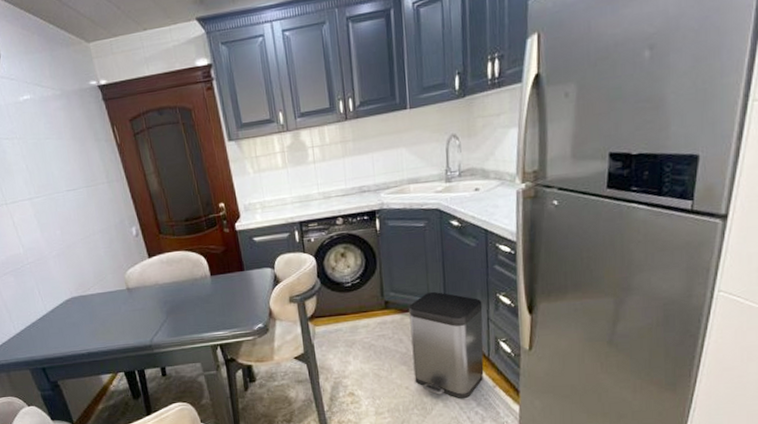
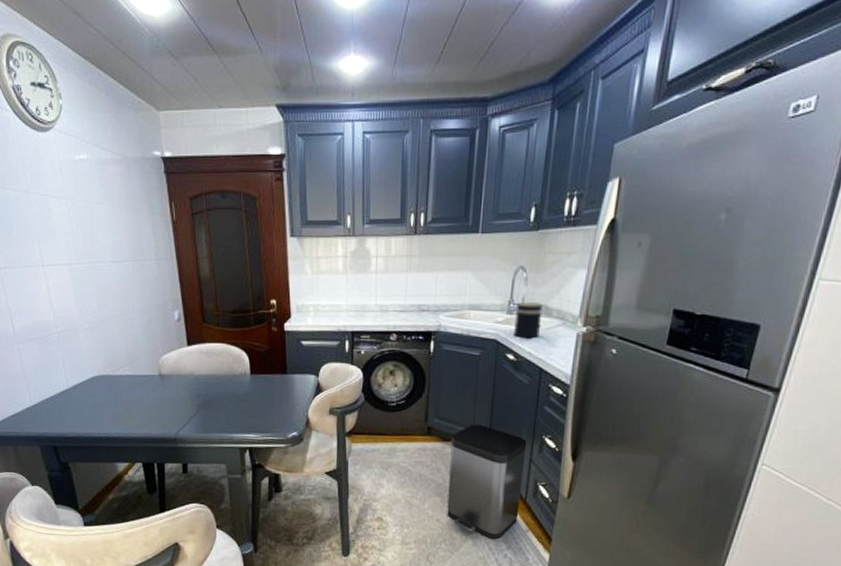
cylinder: none [453,167,480,204] -> present [514,302,543,339]

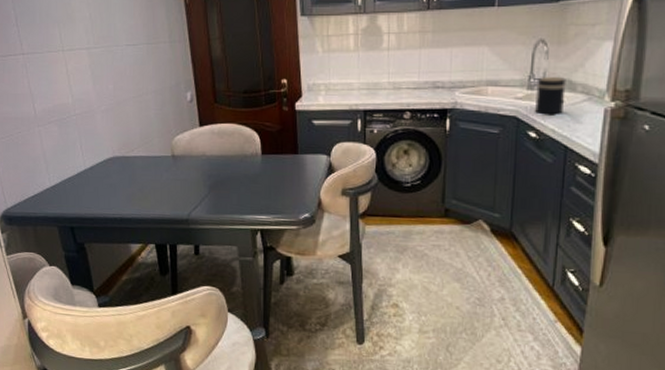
pedal bin: present [447,424,527,540] -> none [467,206,553,330]

